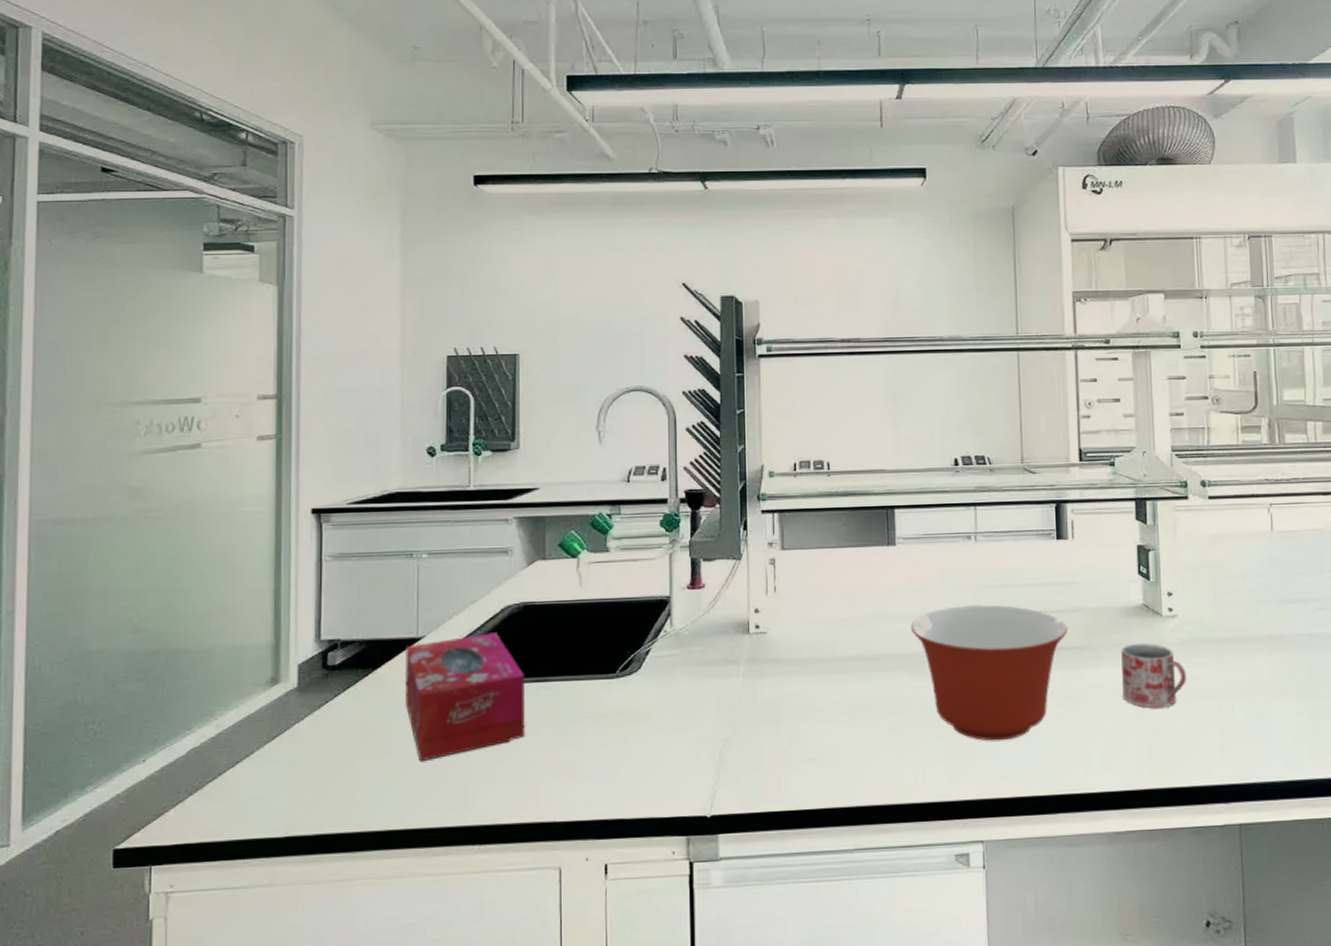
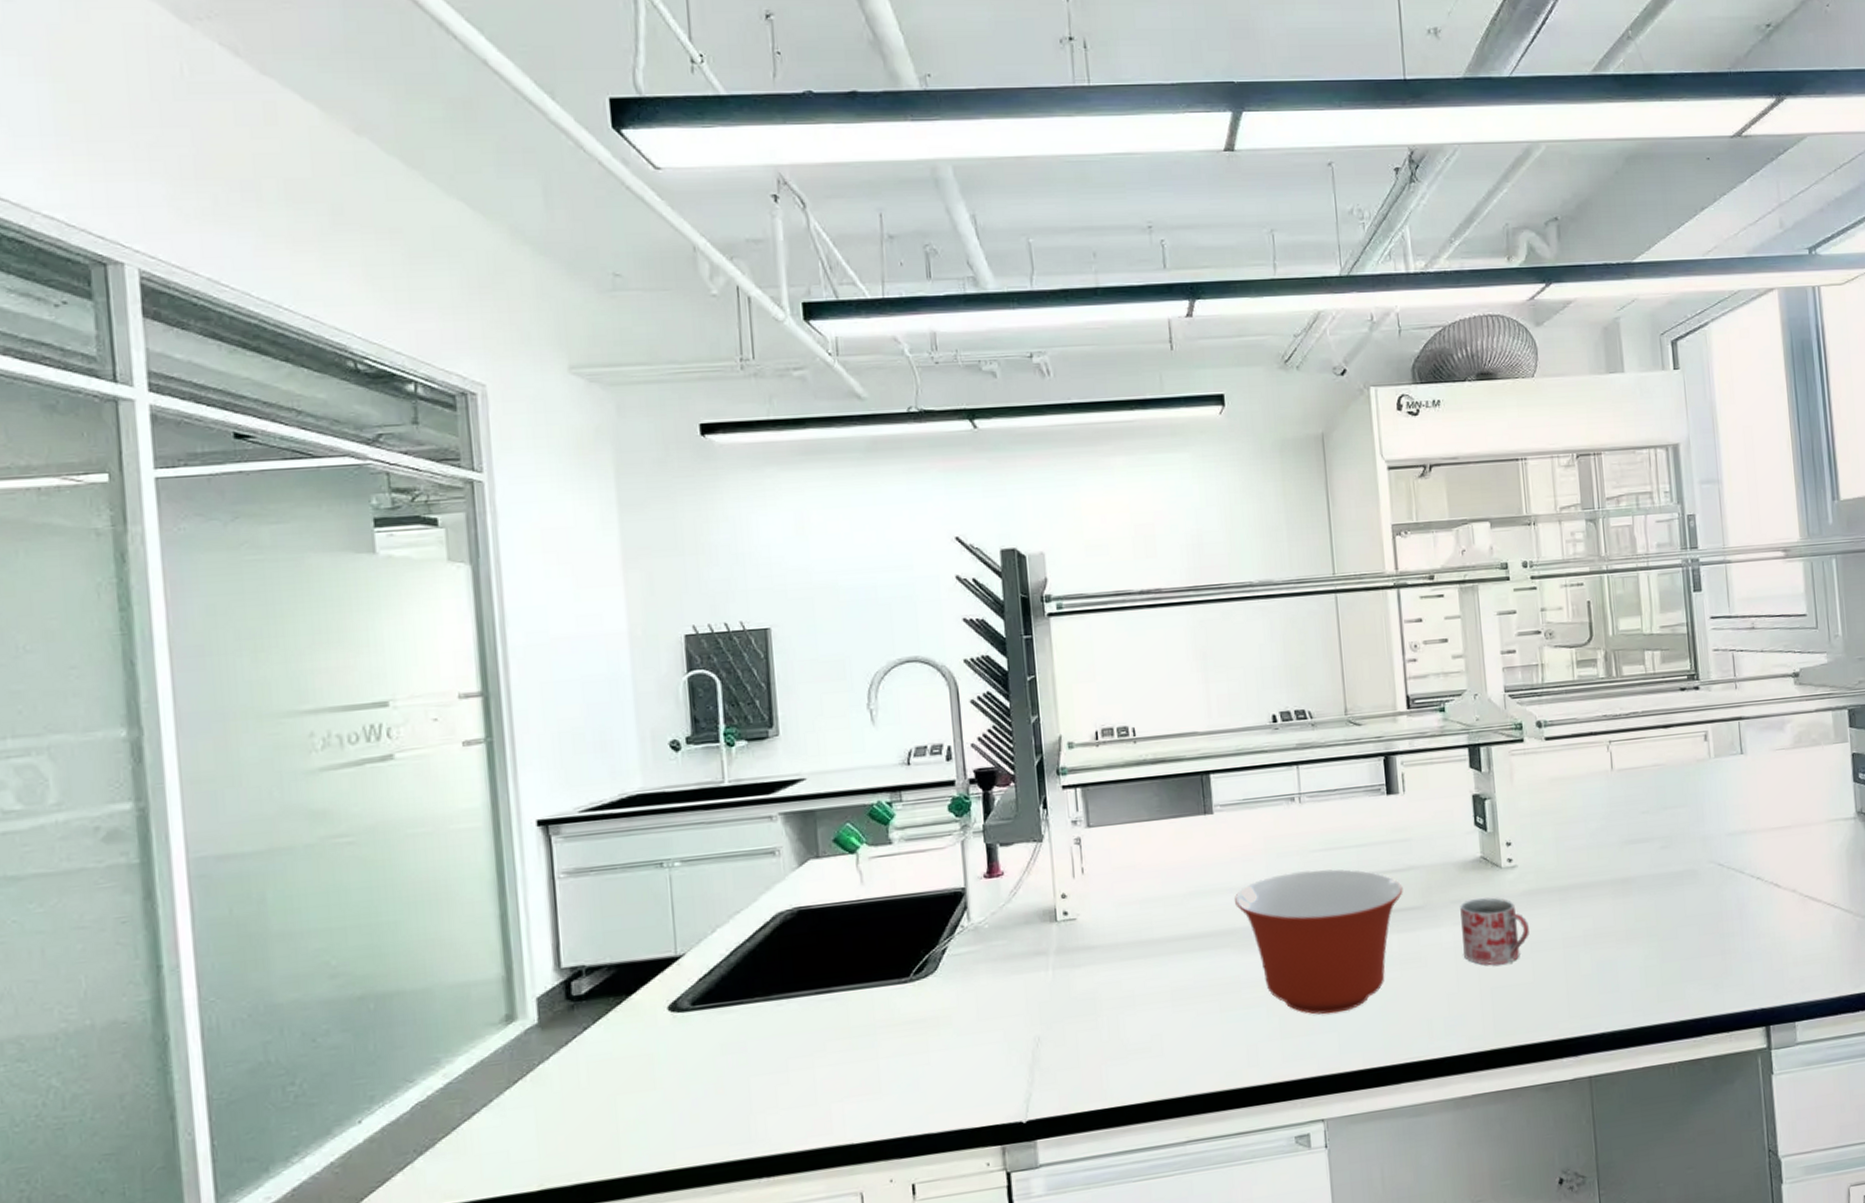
tissue box: present [404,632,526,762] -> none [663,943,810,1094]

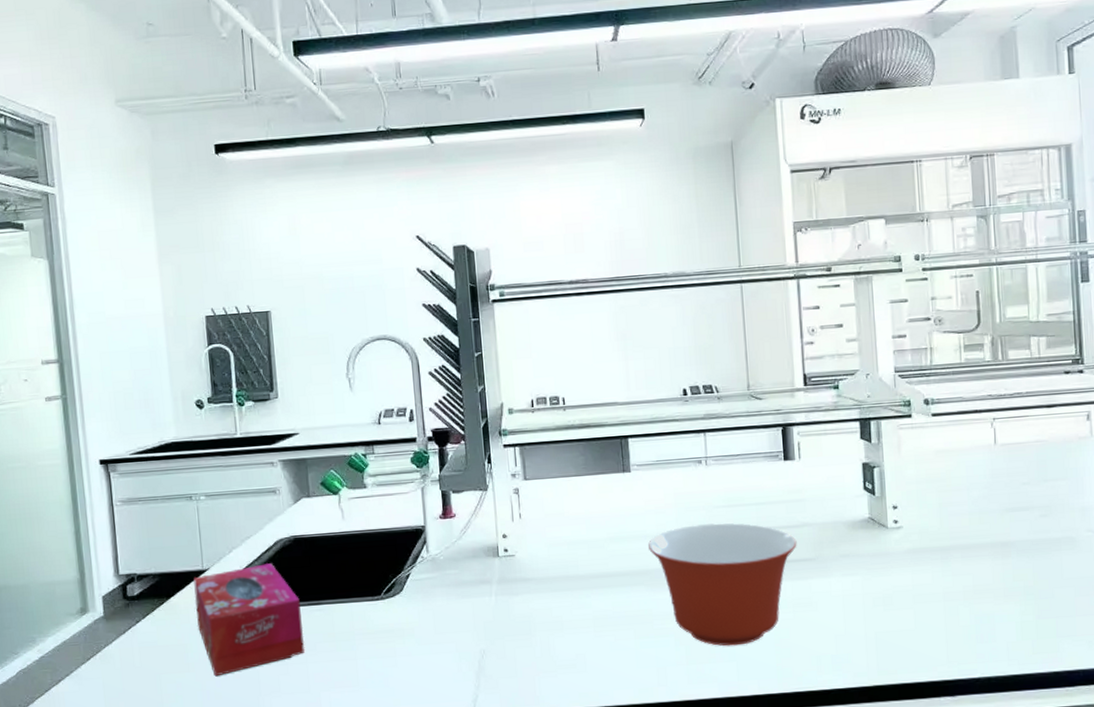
tissue box: none [663,943,810,1094] -> present [193,563,305,677]
mug: present [1460,897,1529,965] -> none [849,553,912,613]

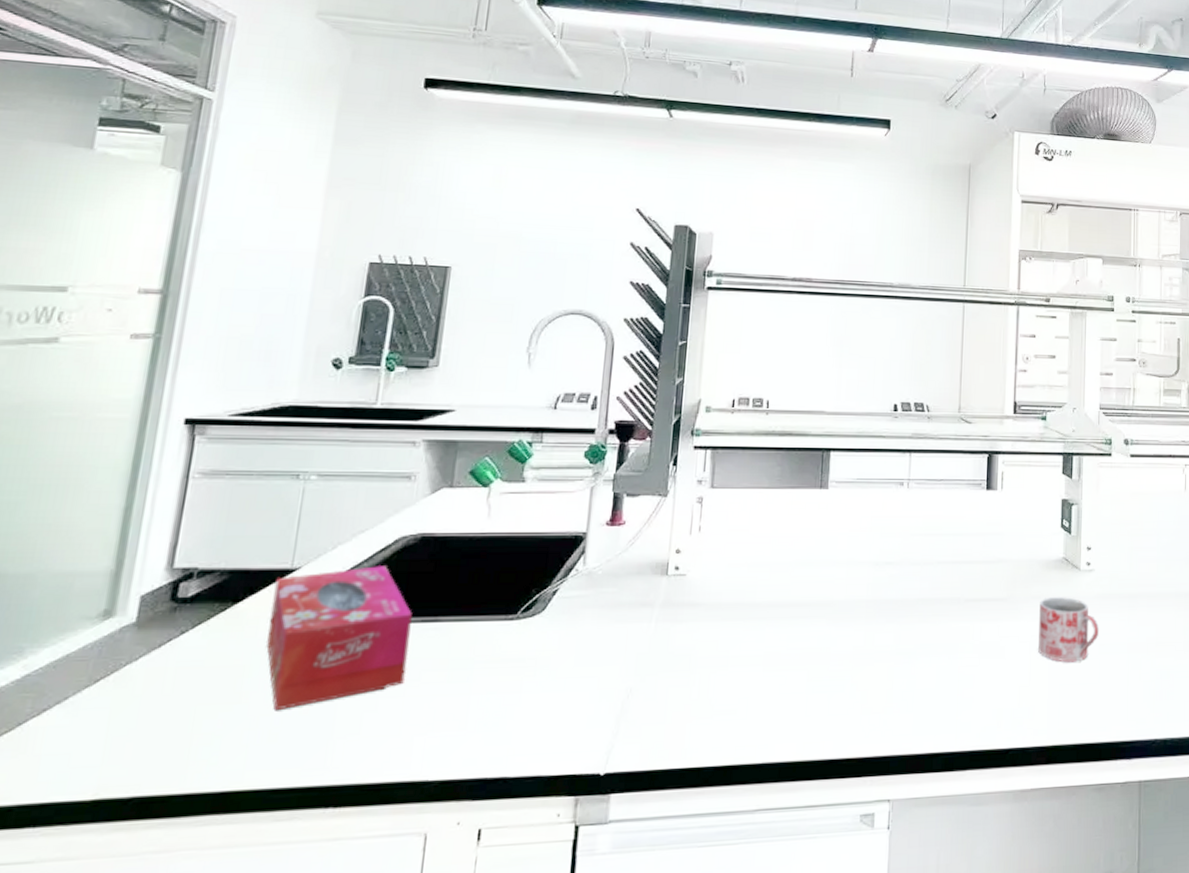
mixing bowl: present [648,523,797,646] -> none [836,552,990,694]
mug: none [849,553,912,613] -> present [1038,597,1099,663]

